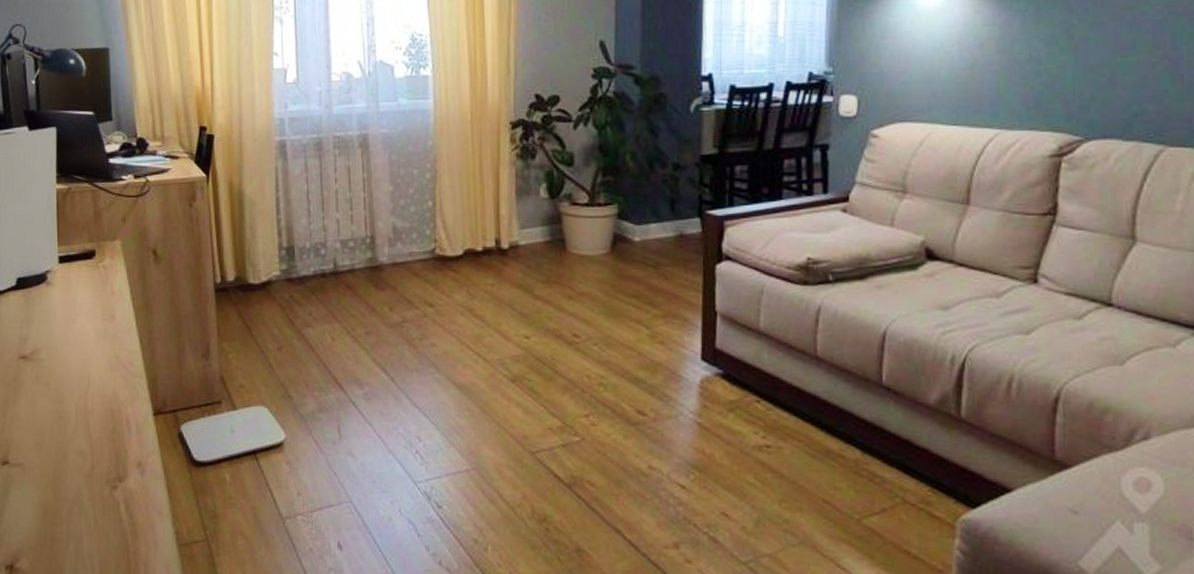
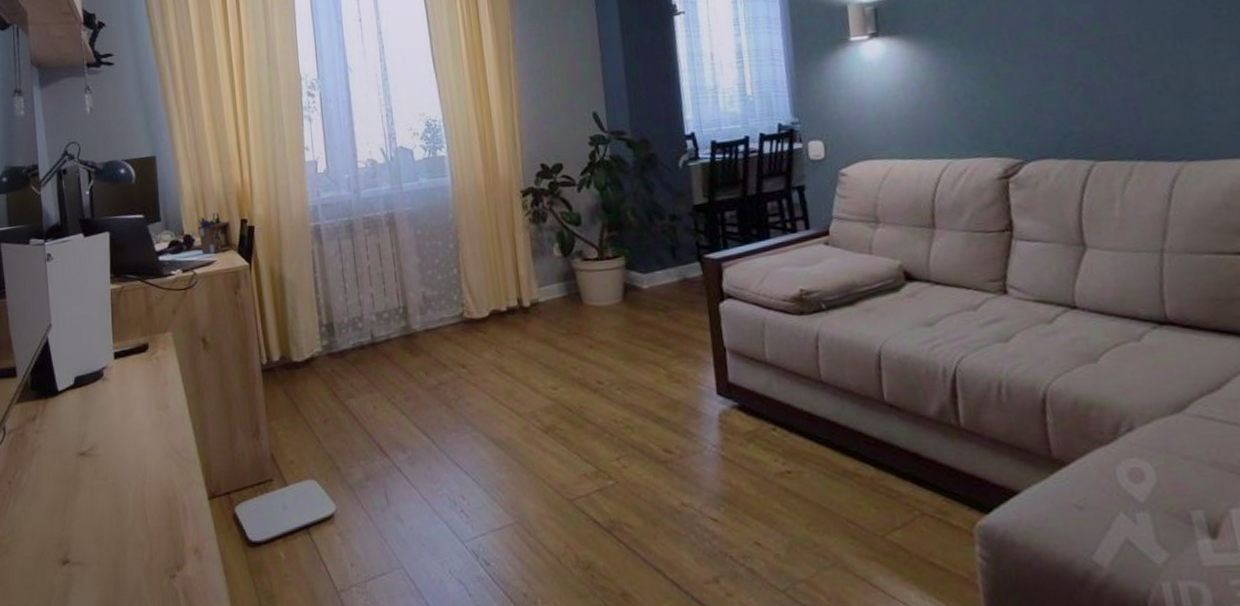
desk organizer: none [153,115,191,161] -> present [198,212,234,255]

